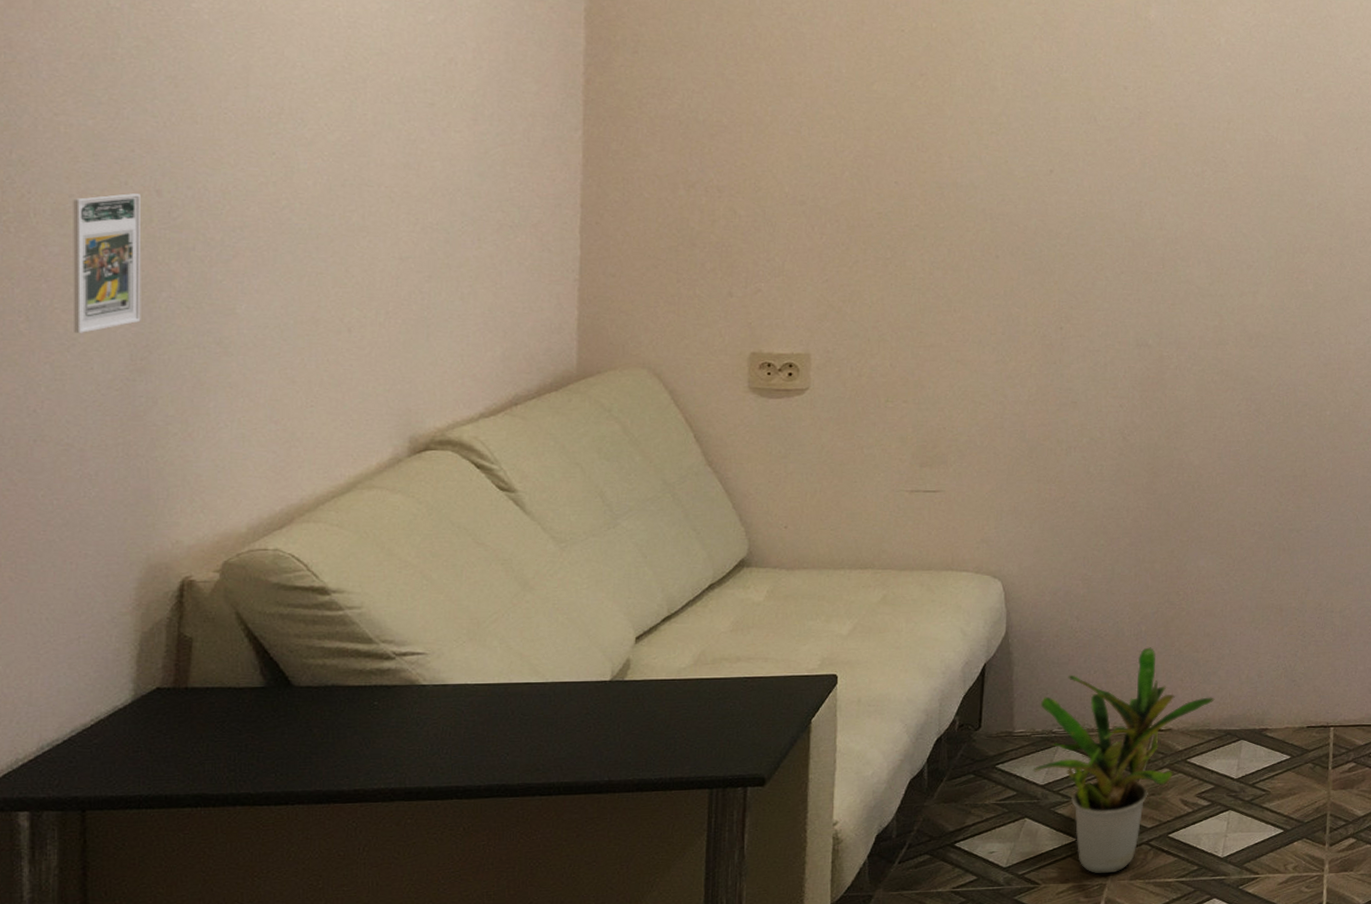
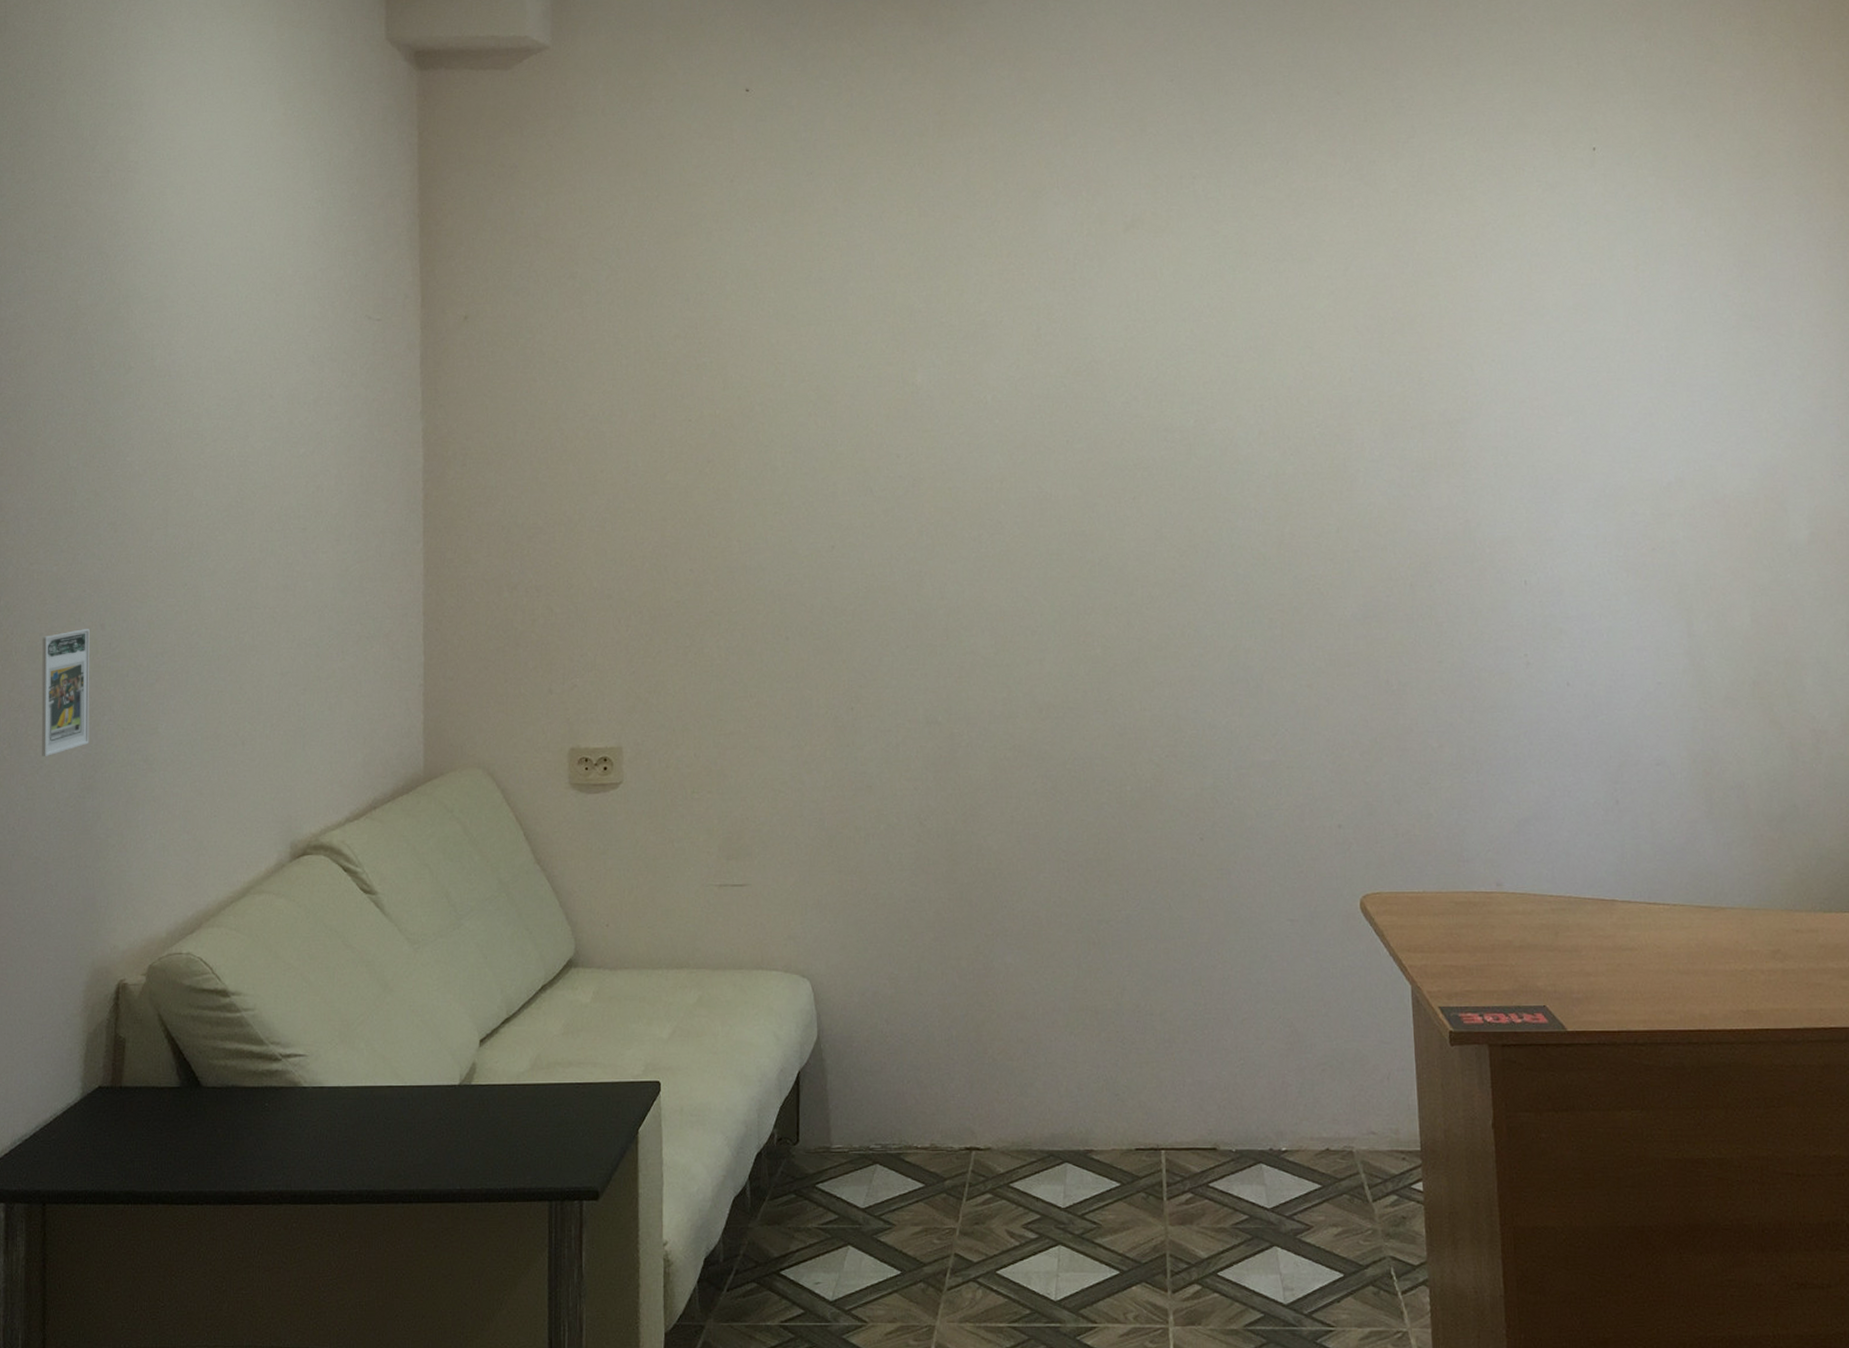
potted plant: present [1032,647,1215,874] -> none [852,1054,1034,1314]

